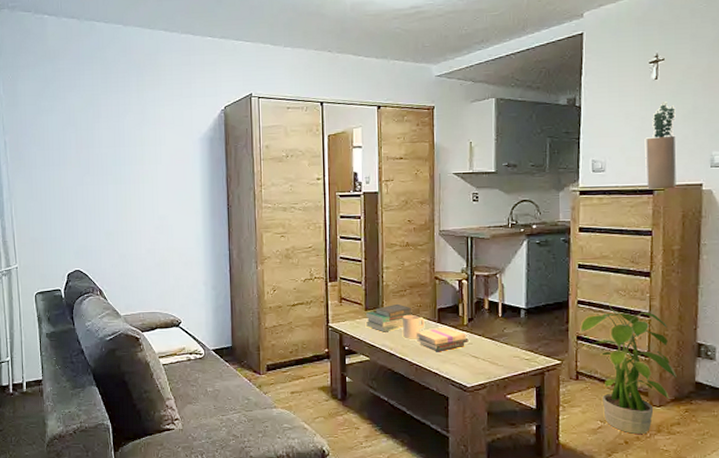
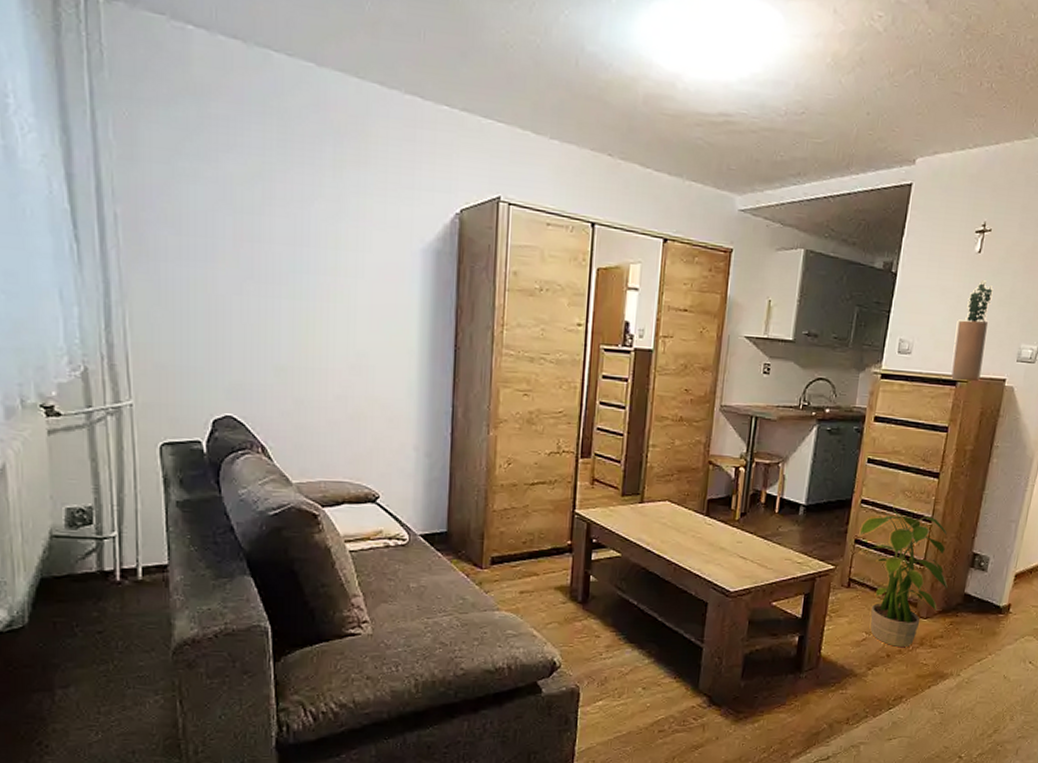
books: present [366,303,412,332] -> none [621,490,678,524]
cup: present [403,314,425,339] -> none [664,504,691,534]
books: present [415,327,469,352] -> none [678,521,739,551]

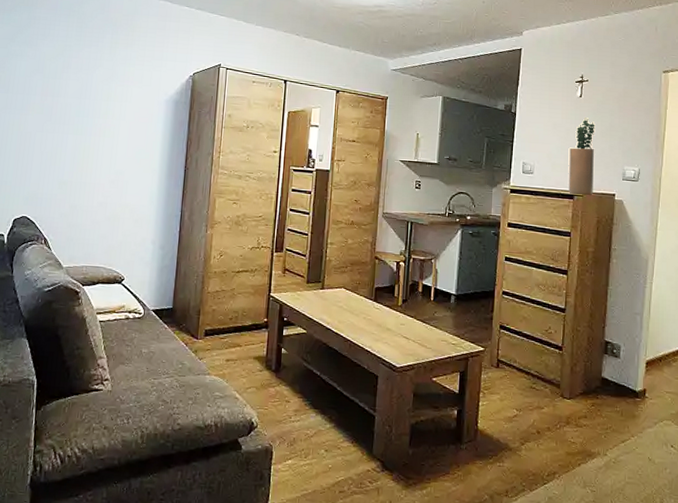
potted plant: present [859,508,948,647] -> none [503,299,586,425]

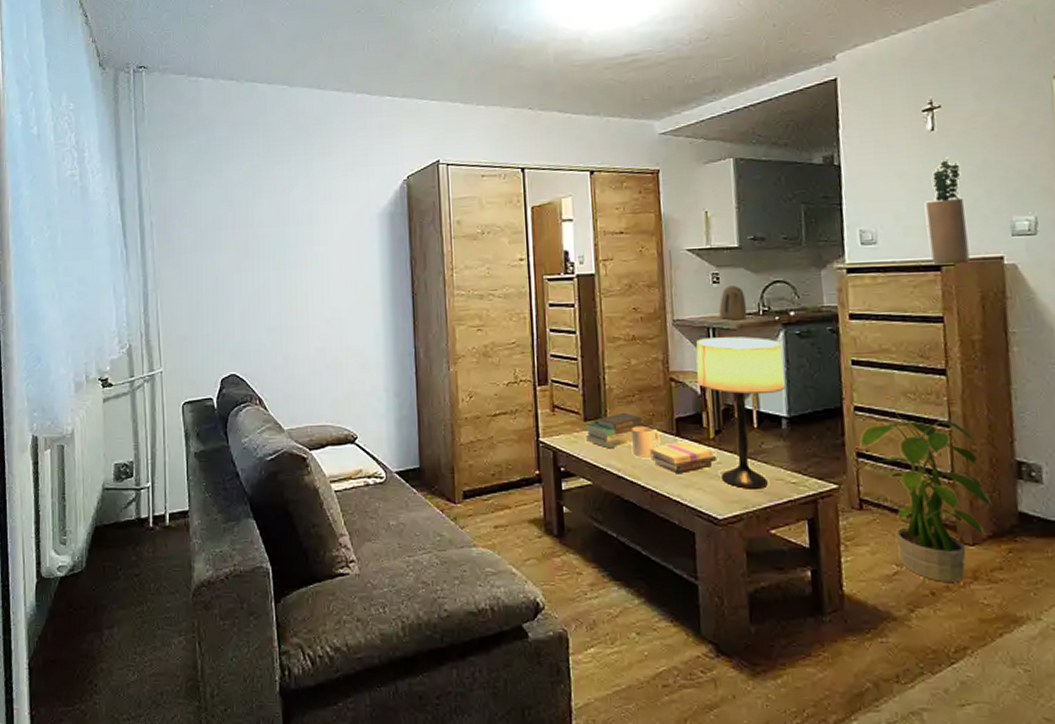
books: none [306,279,351,307] -> present [585,412,644,449]
cup: none [340,290,362,316] -> present [631,425,660,458]
books: none [352,306,402,331] -> present [648,441,717,474]
table lamp: none [394,229,458,347] -> present [696,336,785,489]
kettle: none [417,192,438,219] -> present [719,285,748,320]
potted plant: none [503,299,586,425] -> present [860,413,993,582]

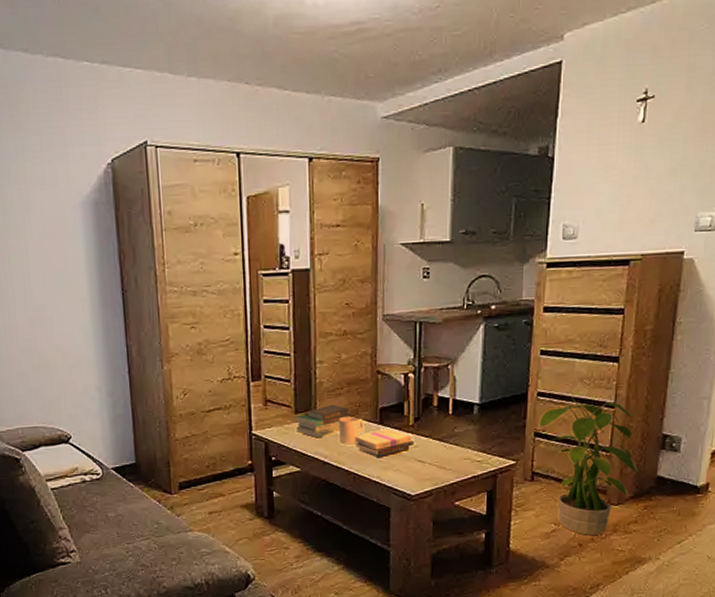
table lamp: present [696,336,785,489] -> none [401,330,480,468]
kettle: present [719,285,748,320] -> none [427,280,453,315]
vase: present [926,157,970,265] -> none [623,151,662,260]

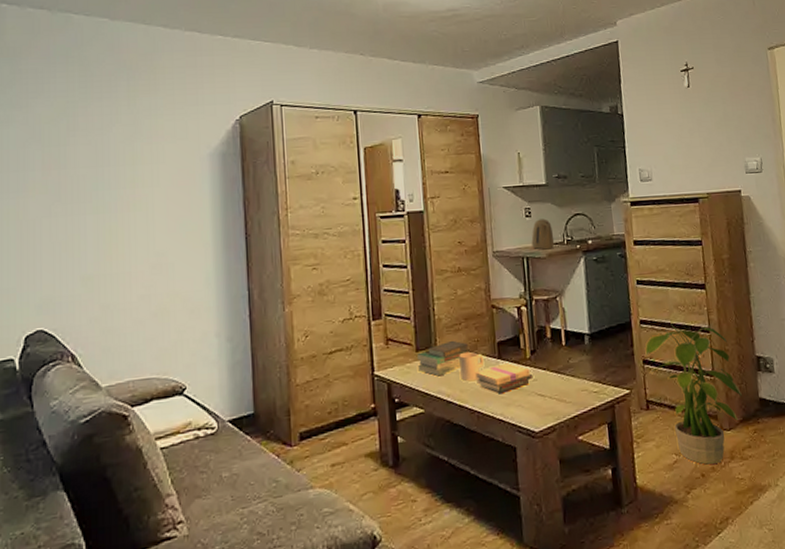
kettle: none [427,280,453,315] -> present [531,218,555,250]

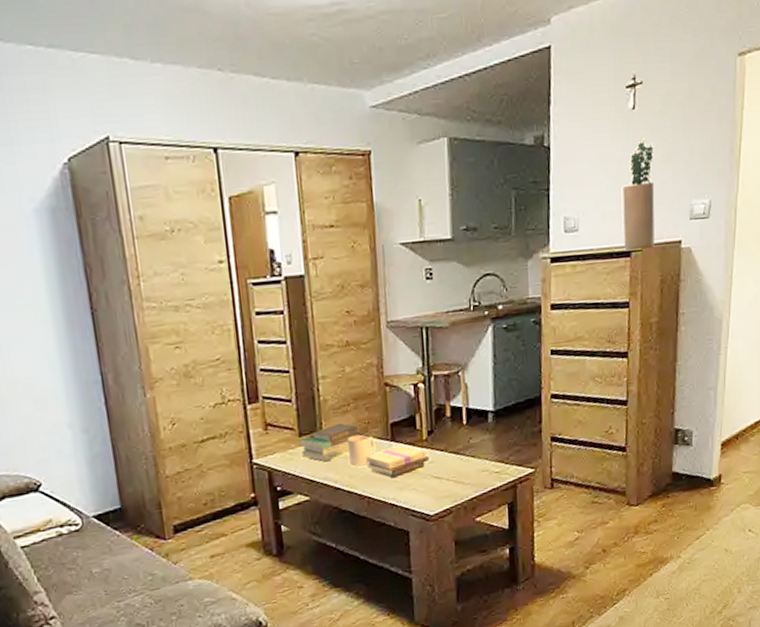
kettle: present [531,218,555,250] -> none [432,281,459,318]
potted plant: present [645,324,742,465] -> none [554,397,654,541]
vase: none [686,109,718,198] -> present [623,138,655,251]

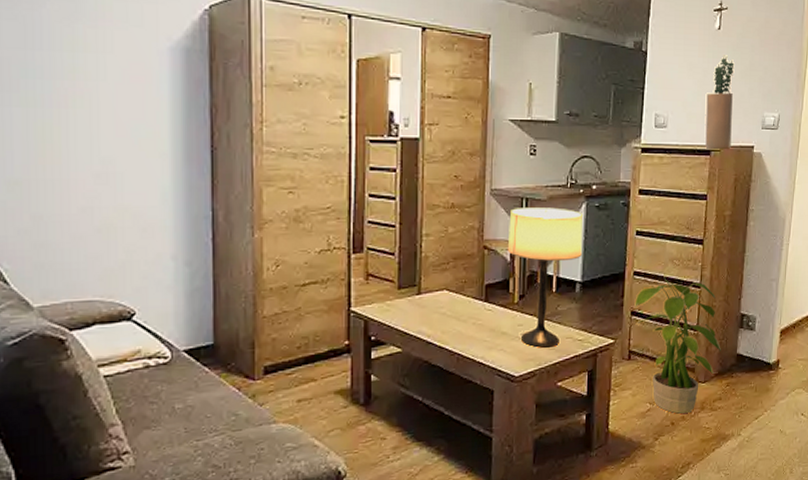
books: present [300,422,360,462] -> none [399,279,456,316]
cup: present [347,434,376,467] -> none [444,292,470,324]
books: present [365,445,430,479] -> none [458,306,519,338]
table lamp: none [409,334,492,484] -> present [507,207,582,348]
potted plant: none [554,397,654,541] -> present [634,277,721,414]

